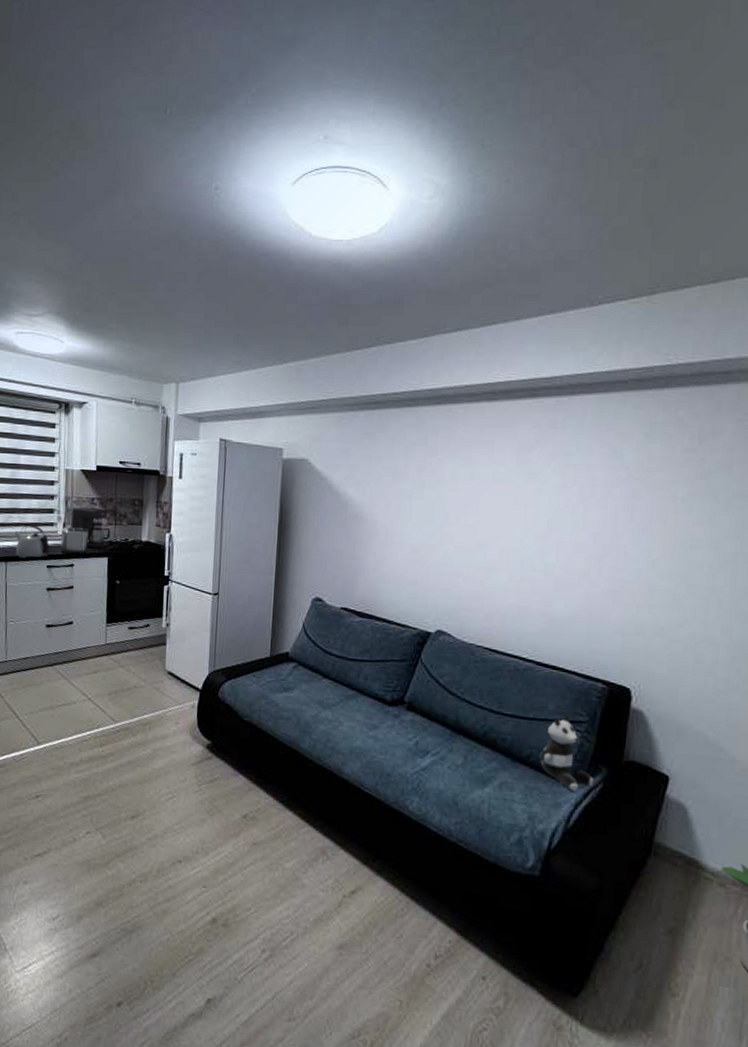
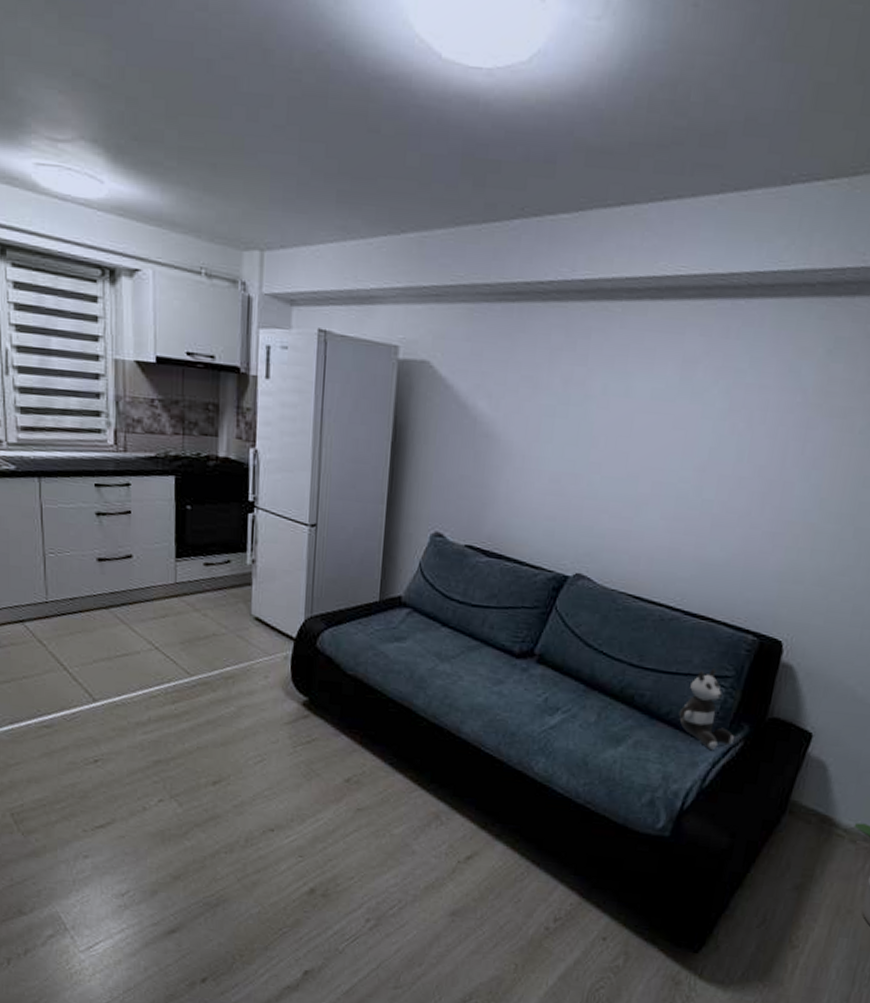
kettle: present [14,522,49,559] -> none [48,427,96,474]
toaster: present [60,527,89,555] -> none [112,435,149,471]
coffee maker: present [71,507,111,549] -> none [125,409,178,465]

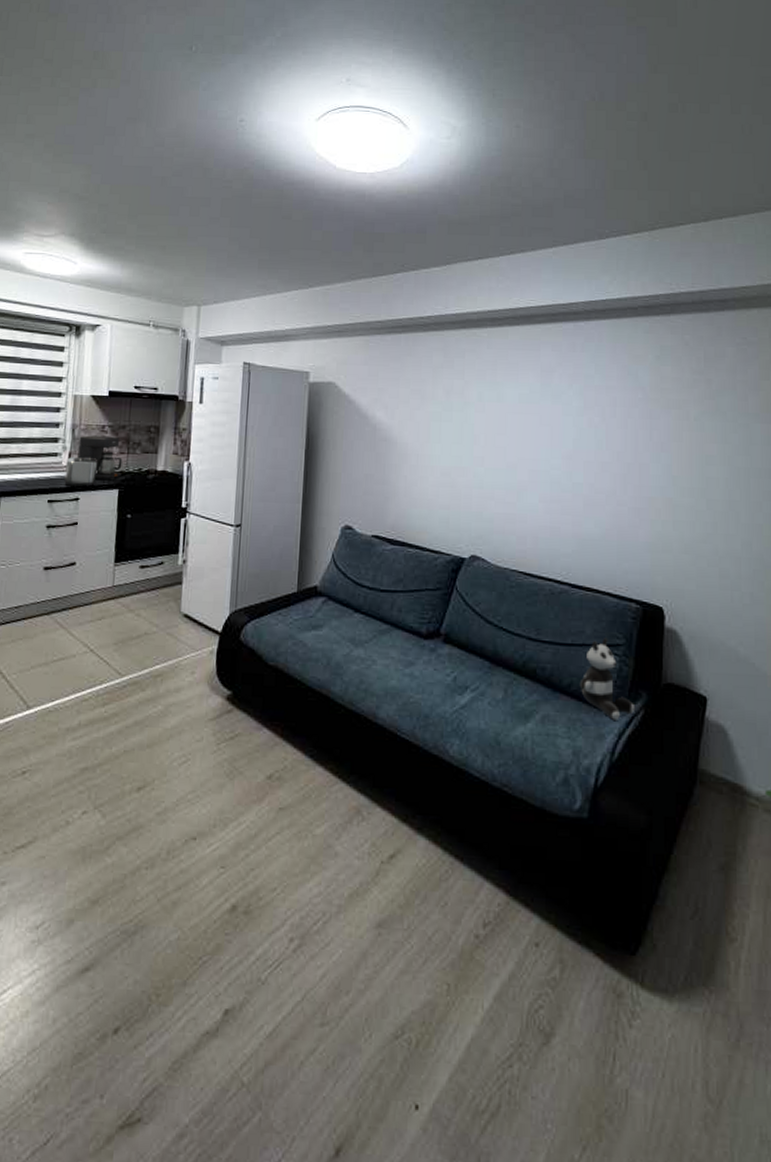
toaster: none [112,435,149,471] -> present [64,457,98,487]
coffee maker: none [125,409,178,465] -> present [77,435,123,480]

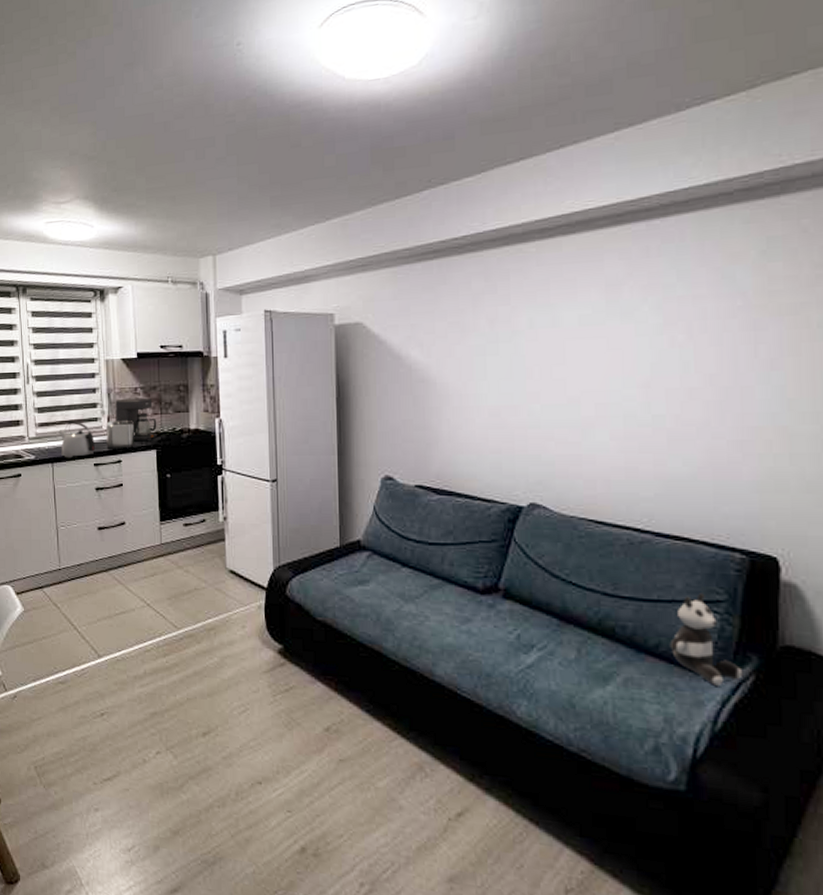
kettle: none [11,453,52,493] -> present [59,419,95,458]

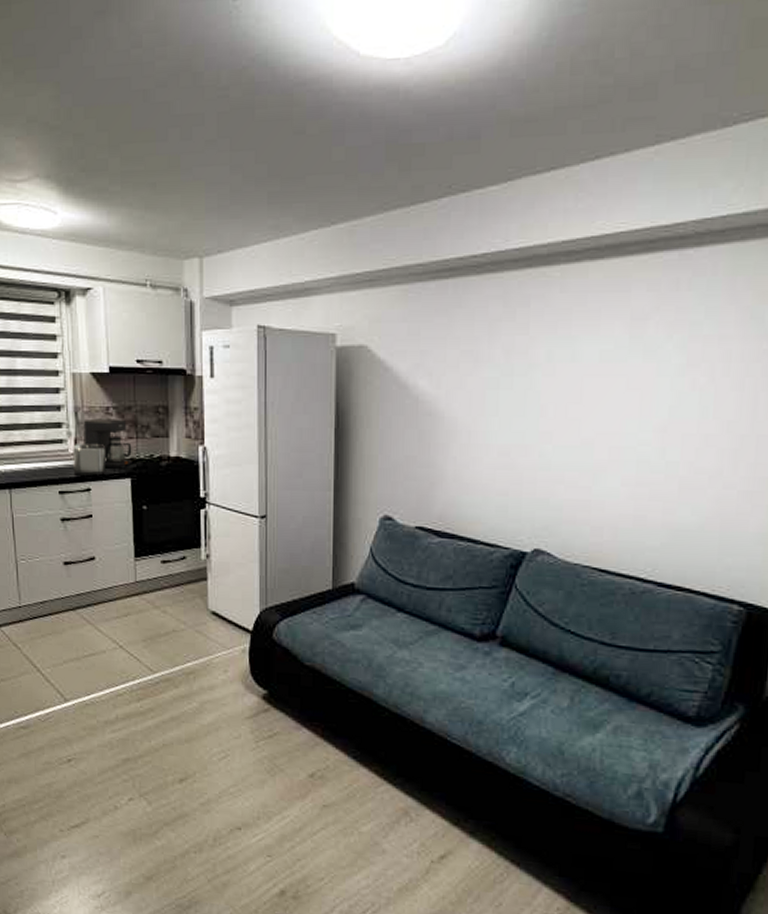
kettle: present [59,419,95,458] -> none [17,440,60,484]
stuffed animal: present [669,593,743,686] -> none [661,644,729,734]

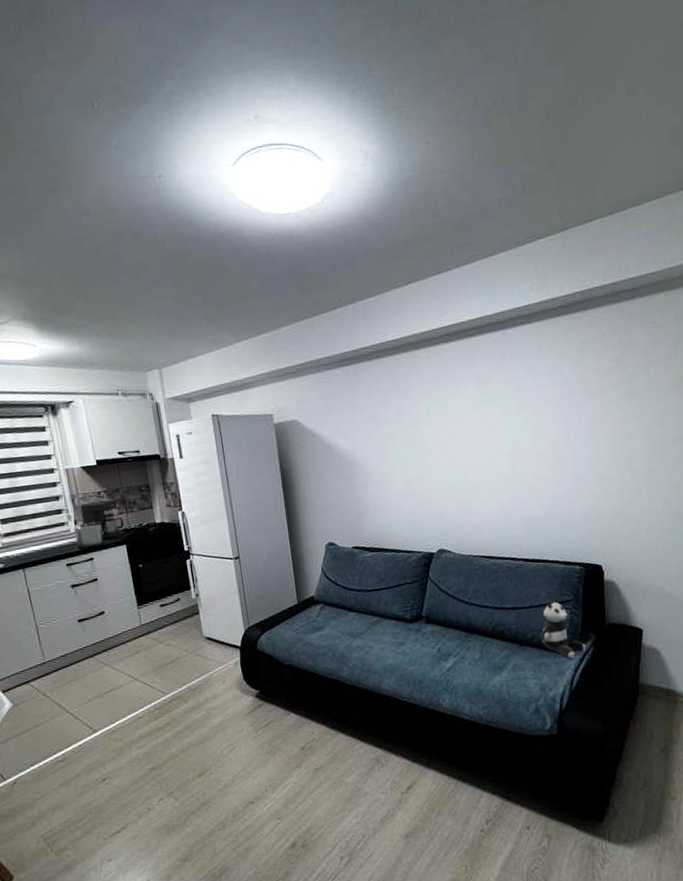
stuffed animal: none [661,644,729,734] -> present [540,597,587,659]

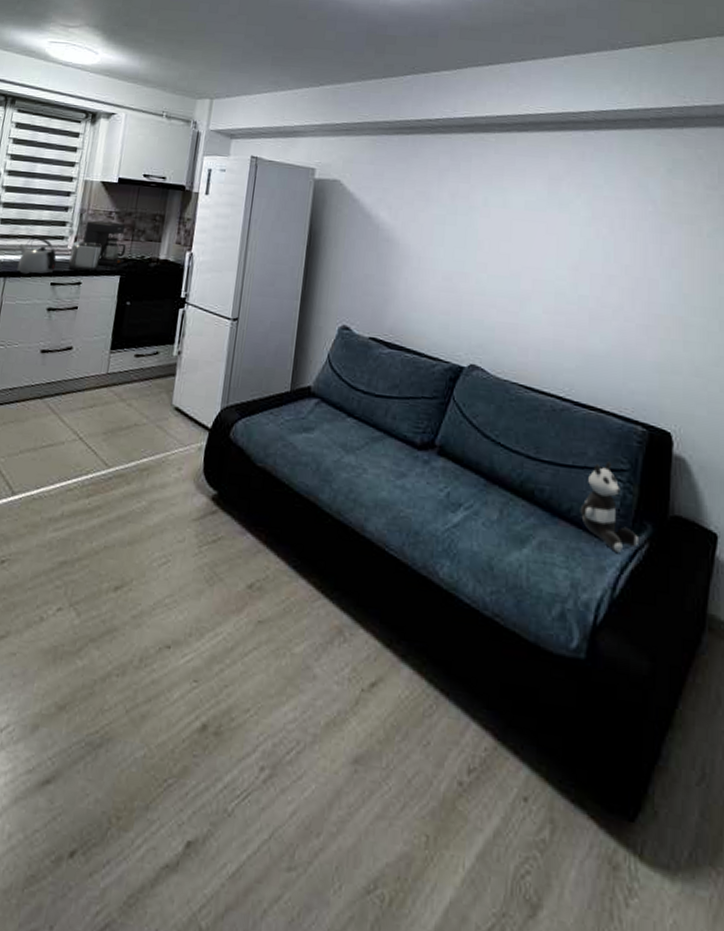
kettle: none [26,526,66,562] -> present [17,234,57,275]

